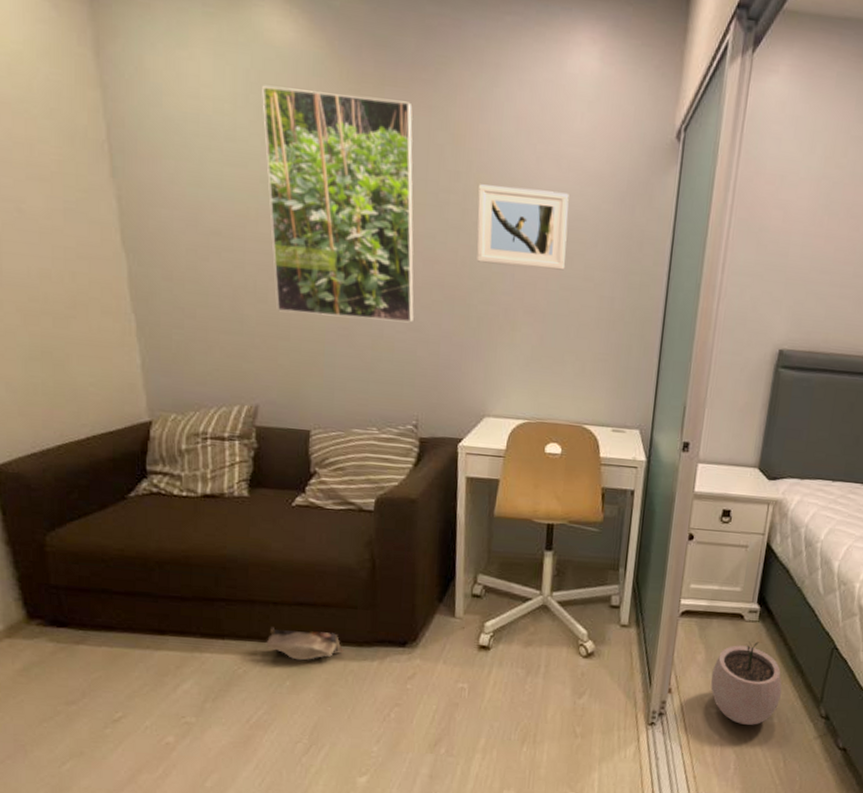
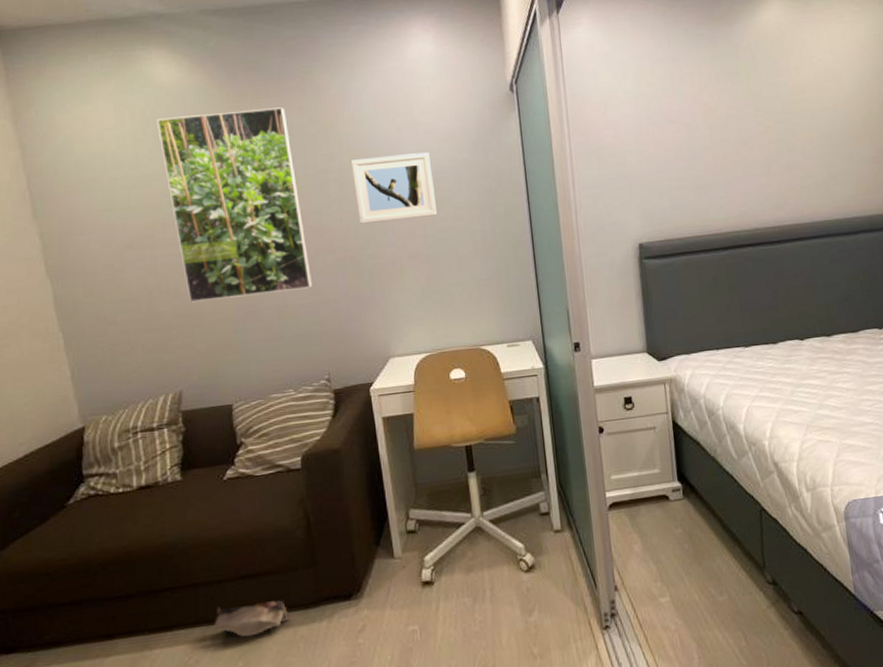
plant pot: present [711,641,782,725] -> none [652,519,725,609]

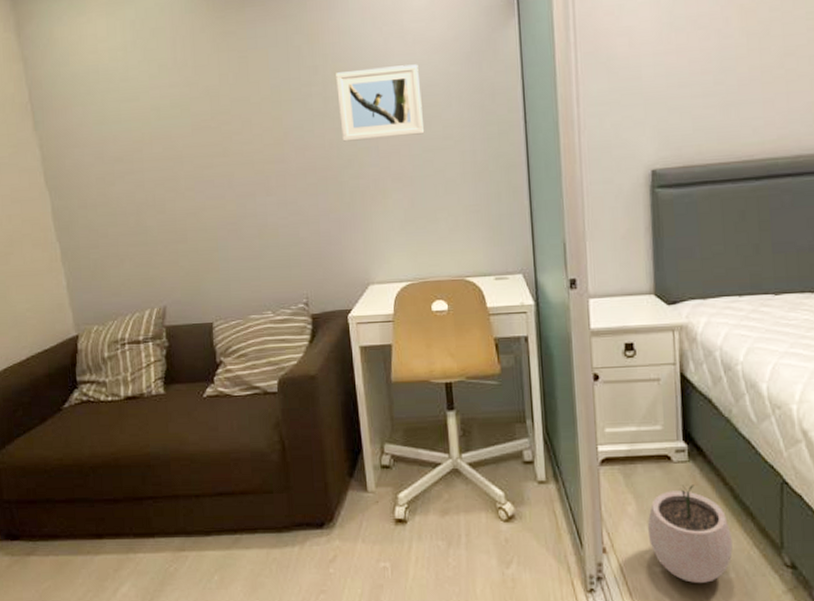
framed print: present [157,107,312,303] -> none [146,16,293,219]
bag: present [214,600,291,637] -> none [192,520,264,553]
plant pot: none [652,519,725,609] -> present [647,485,733,583]

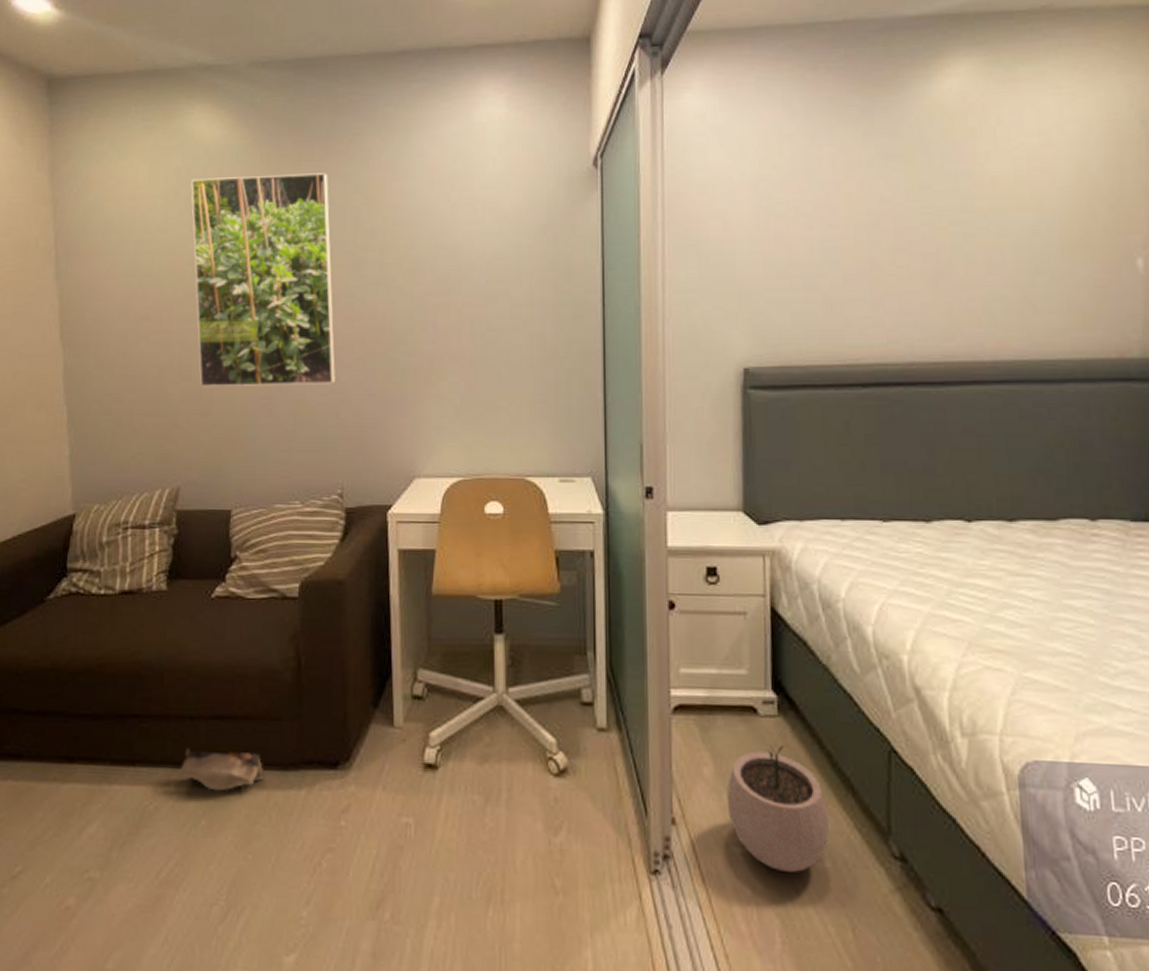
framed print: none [146,16,293,219] -> present [191,173,335,387]
bag: none [192,520,264,553] -> present [180,748,266,792]
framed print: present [336,64,425,142] -> none [395,234,490,314]

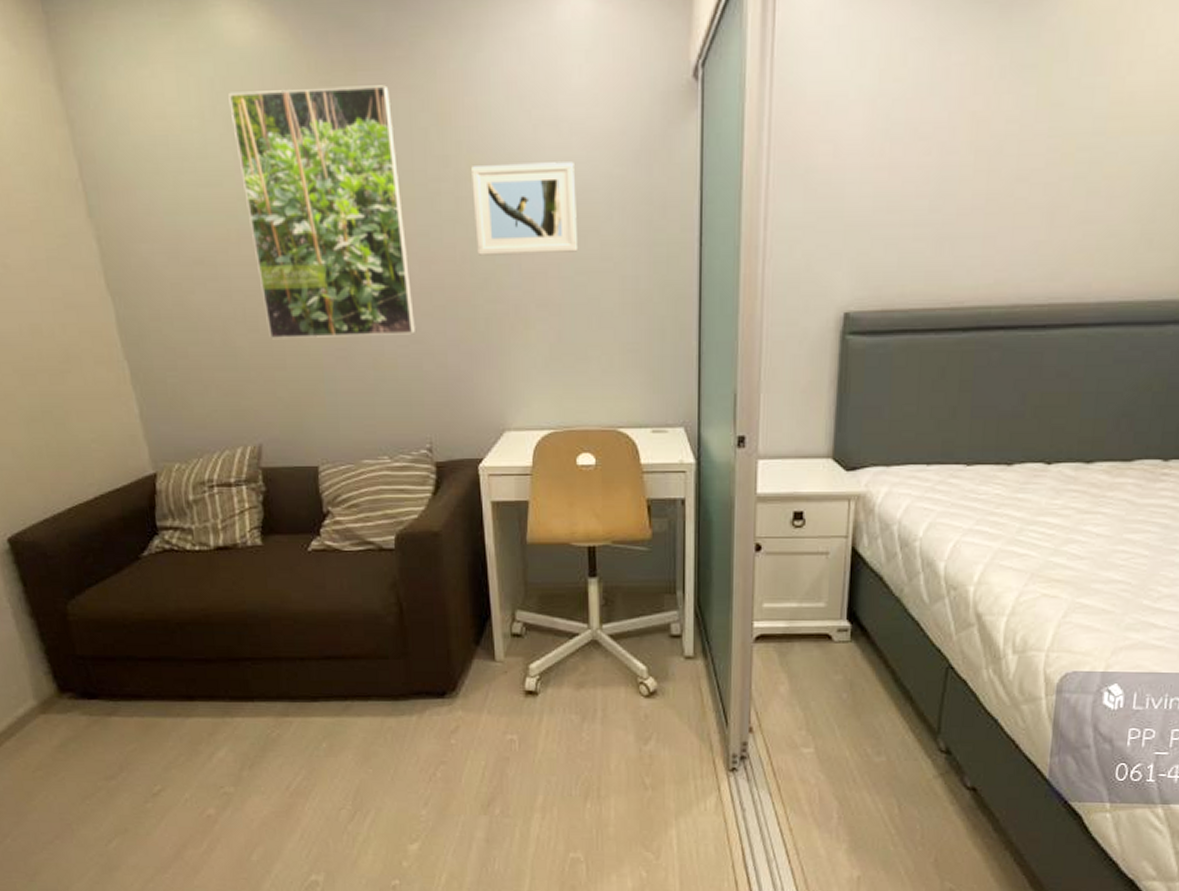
bag: present [180,748,266,792] -> none [297,684,378,720]
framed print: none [395,234,490,314] -> present [471,162,579,256]
plant pot: present [726,745,829,872] -> none [799,666,888,765]

